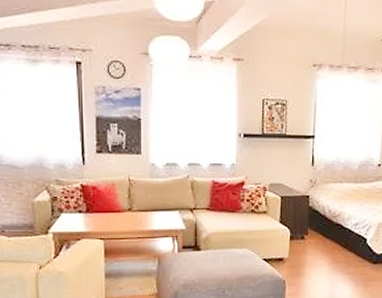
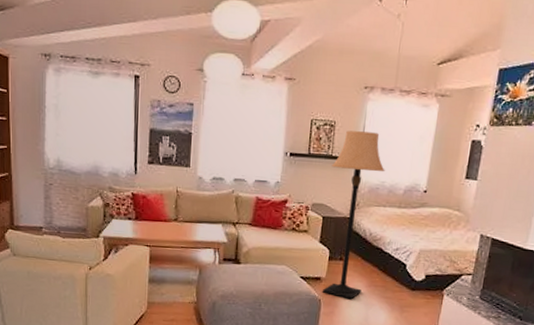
lamp: none [286,109,339,278] -> present [323,131,385,300]

